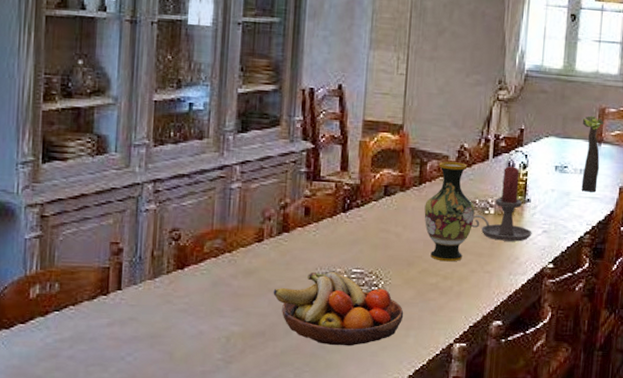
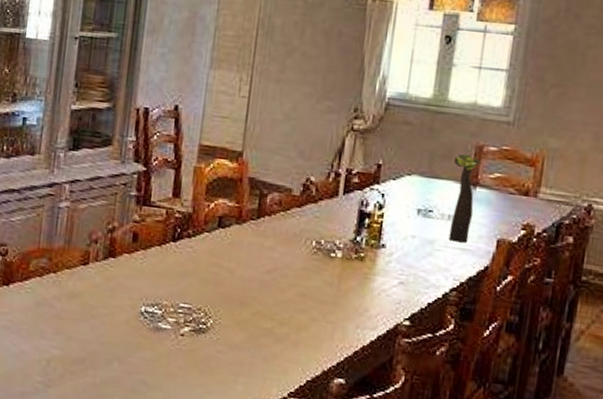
fruit bowl: present [273,271,404,346] -> none [96,301,233,386]
vase: present [424,161,475,262] -> none [261,194,320,307]
candle holder: present [471,166,532,242] -> none [314,205,386,292]

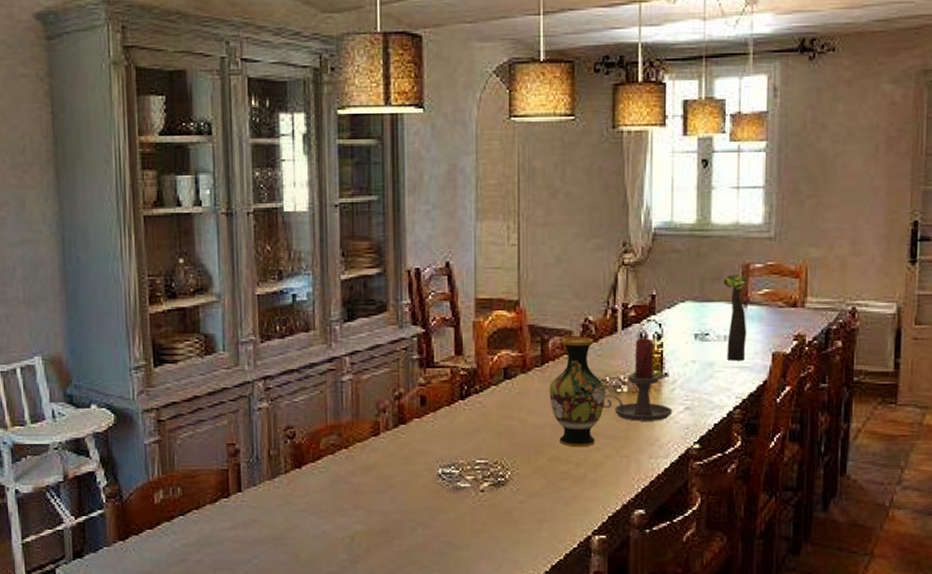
vase: none [261,194,320,307] -> present [549,337,606,447]
candle holder: none [314,205,386,292] -> present [603,338,673,421]

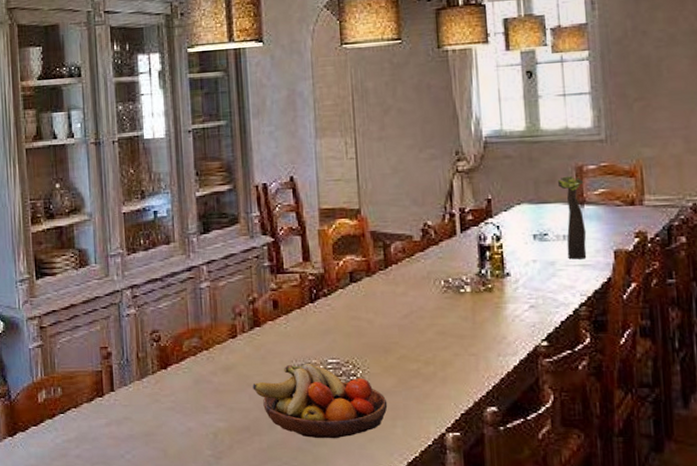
fruit bowl: none [394,464,535,542] -> present [253,364,388,439]
vase: present [549,337,606,447] -> none [394,241,450,346]
candle holder: present [603,338,673,421] -> none [448,240,518,320]

